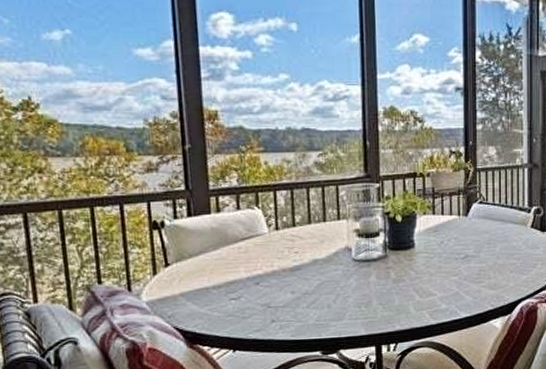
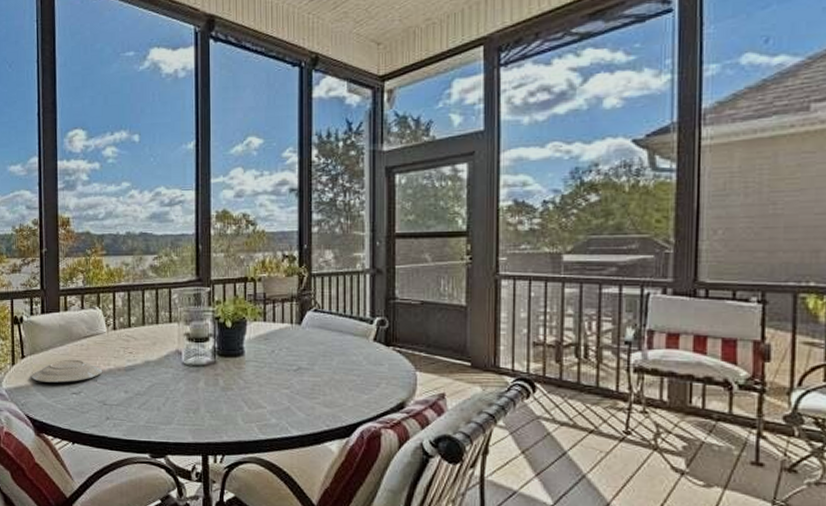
plate: none [178,263,264,291] -> present [31,359,102,383]

